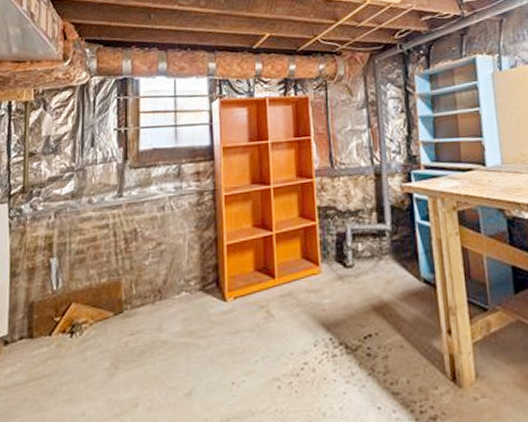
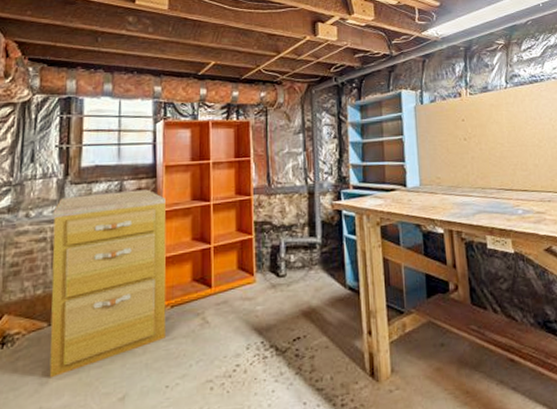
filing cabinet: none [114,173,229,370] -> present [49,189,166,378]

